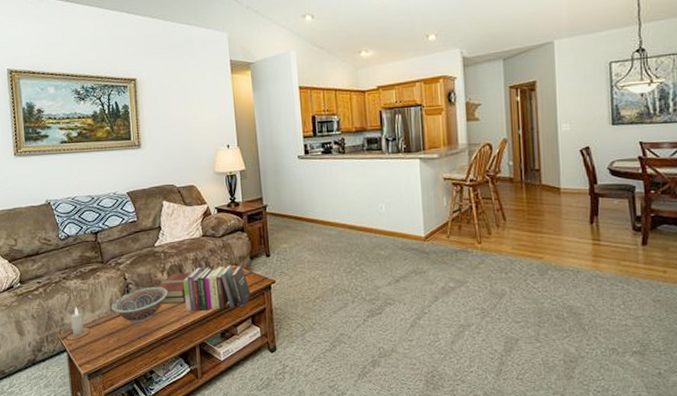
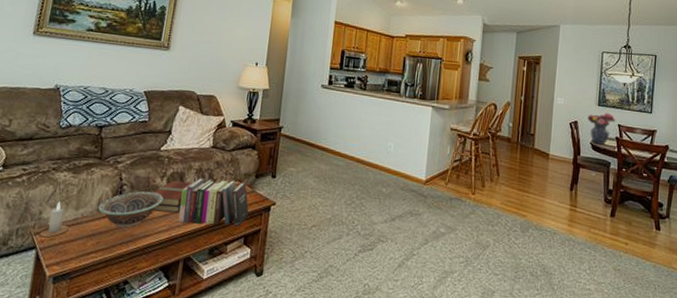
flower arrangement: none [601,130,636,169] -> present [587,112,616,146]

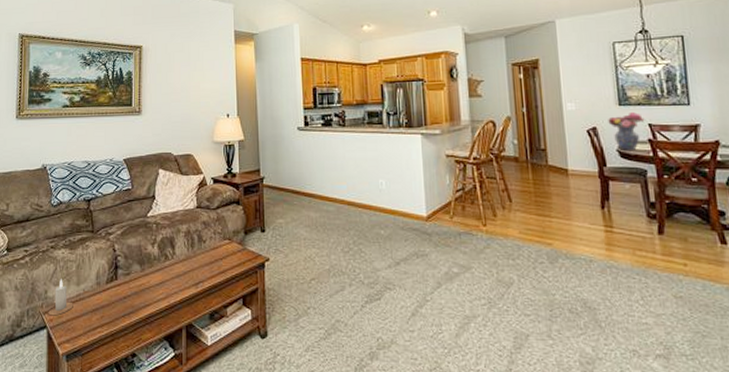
decorative bowl: present [98,191,163,228] -> none [98,259,157,300]
books: present [152,180,193,213] -> none [146,246,183,280]
books: present [178,178,249,227] -> none [174,239,243,288]

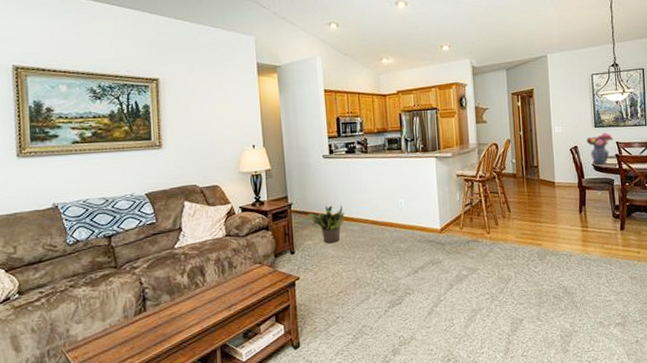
candle: present [48,279,73,316] -> none [72,316,100,354]
potted plant: none [279,181,319,224] -> present [307,204,345,244]

